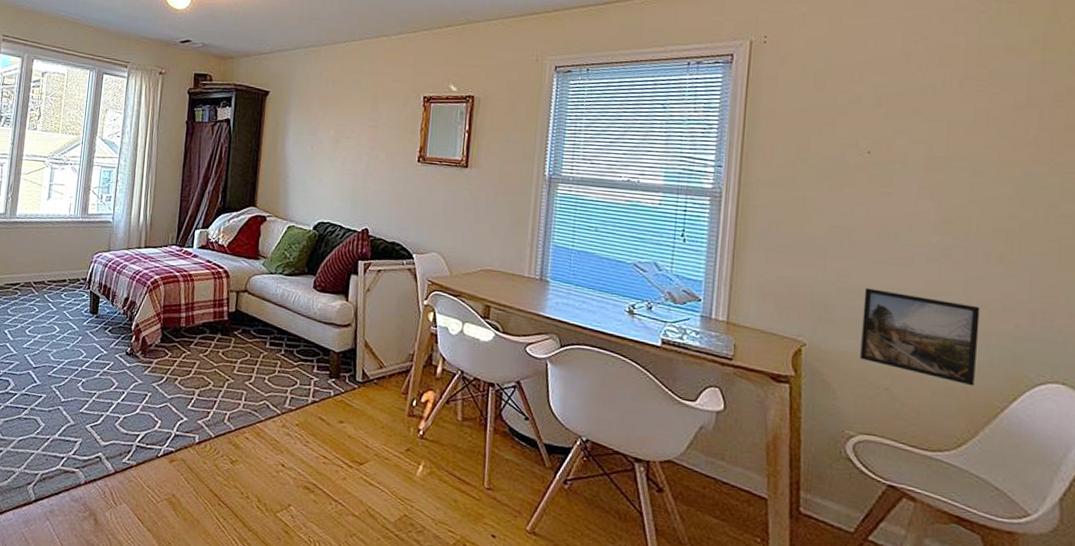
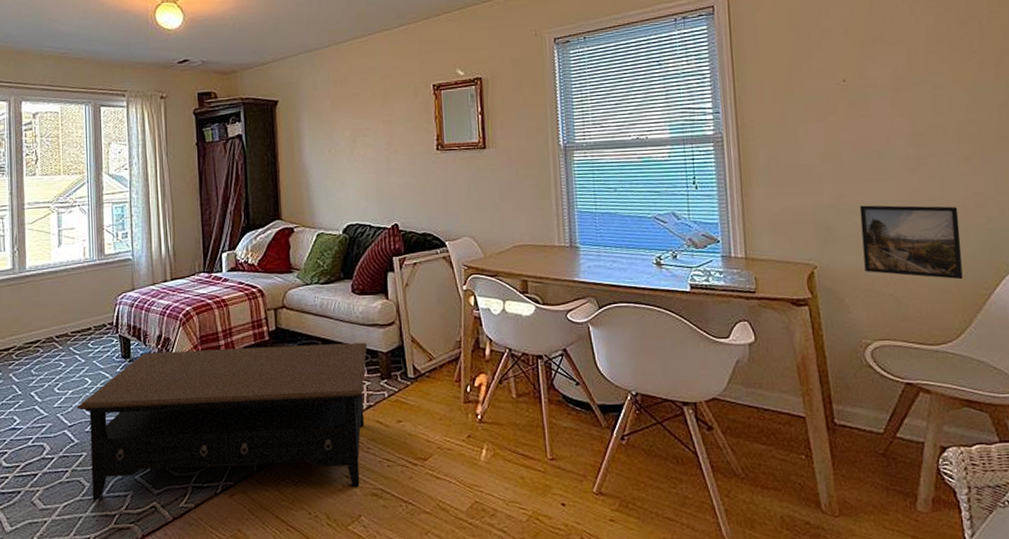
coffee table: none [43,312,321,478] -> present [77,342,367,500]

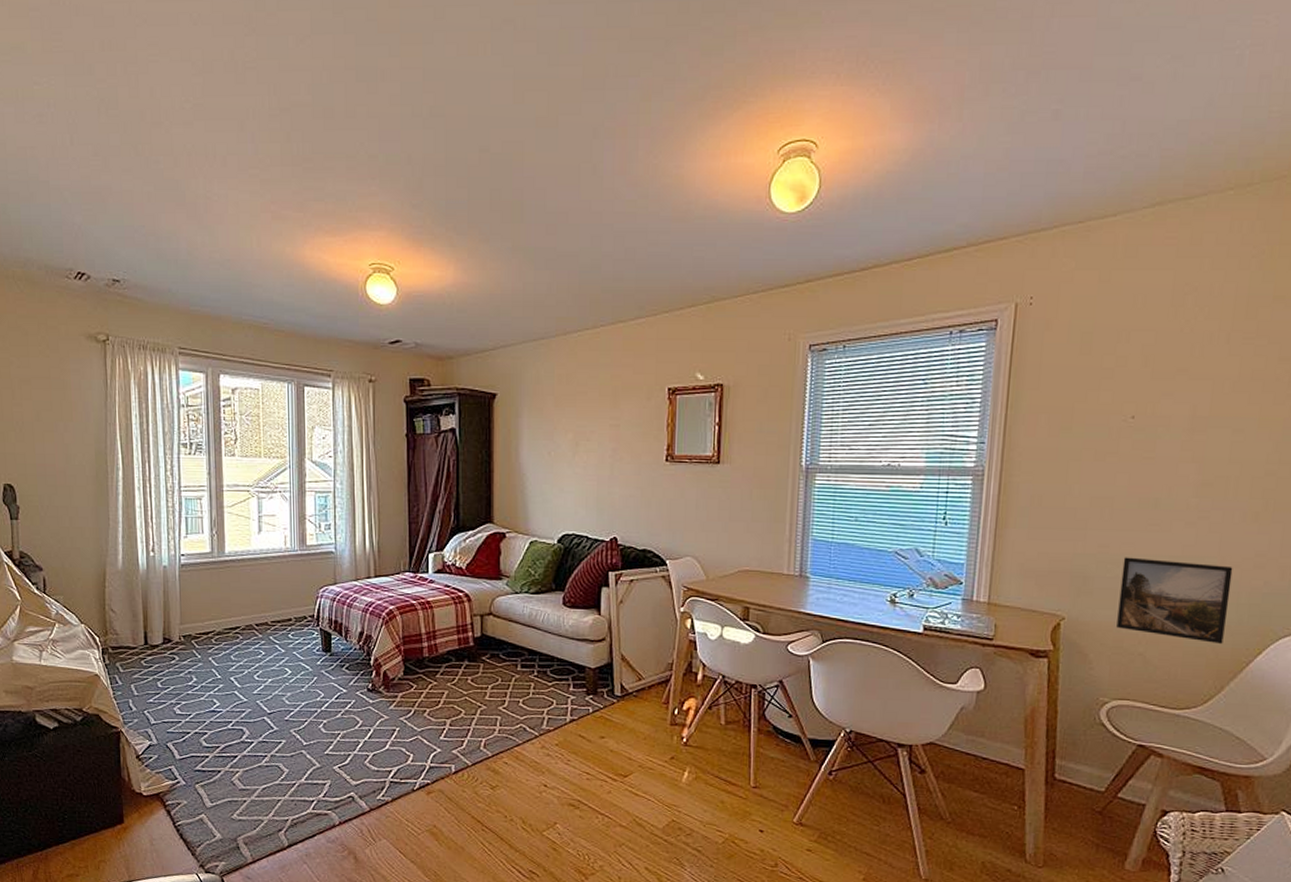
coffee table: present [77,342,367,500] -> none [276,648,574,797]

